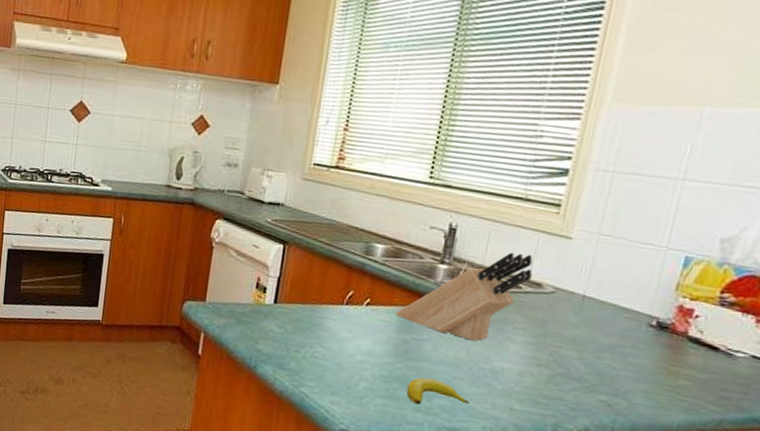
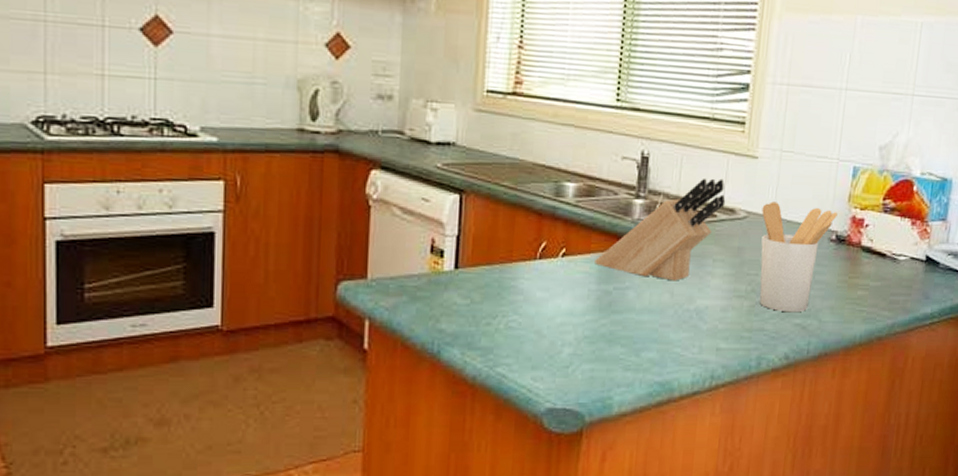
banana: present [406,377,470,405] -> none [614,330,678,363]
utensil holder: none [561,281,661,390] -> present [759,201,838,313]

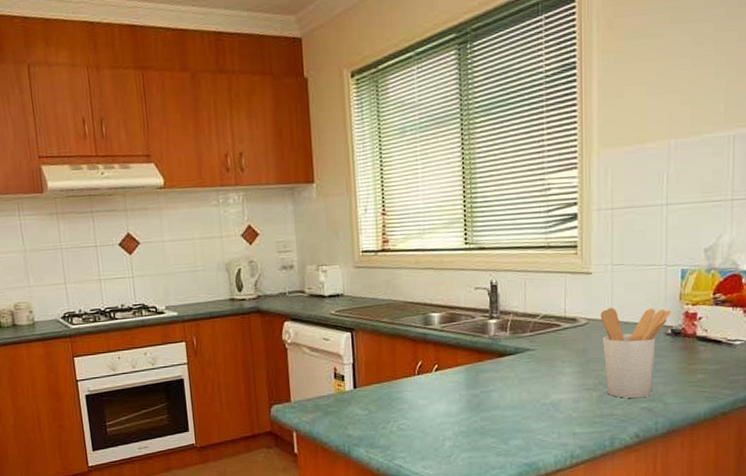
knife block: present [595,178,726,281] -> none [462,294,567,382]

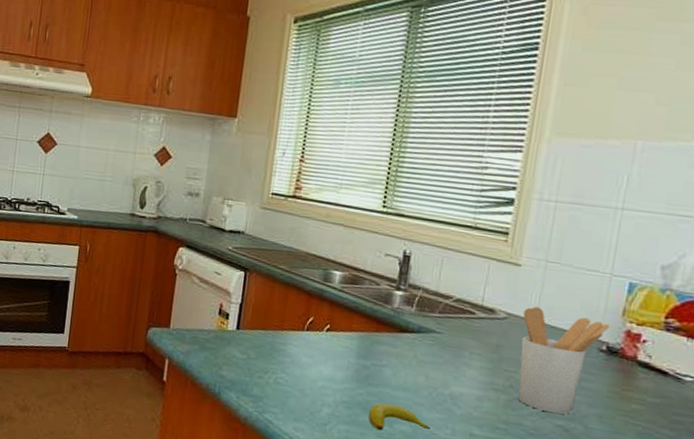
banana: none [486,423,539,450] -> present [368,403,430,431]

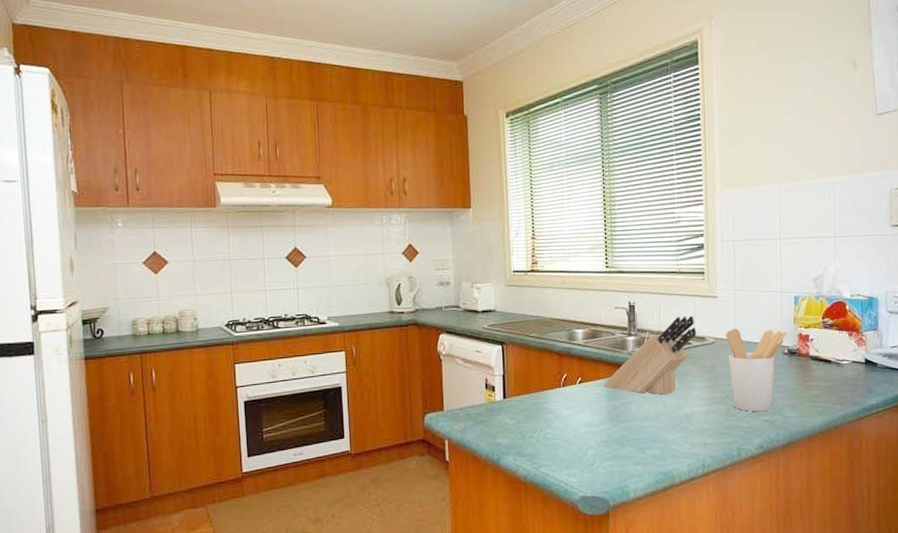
knife block: none [355,278,486,367] -> present [603,315,697,395]
banana: present [368,403,430,431] -> none [625,433,674,459]

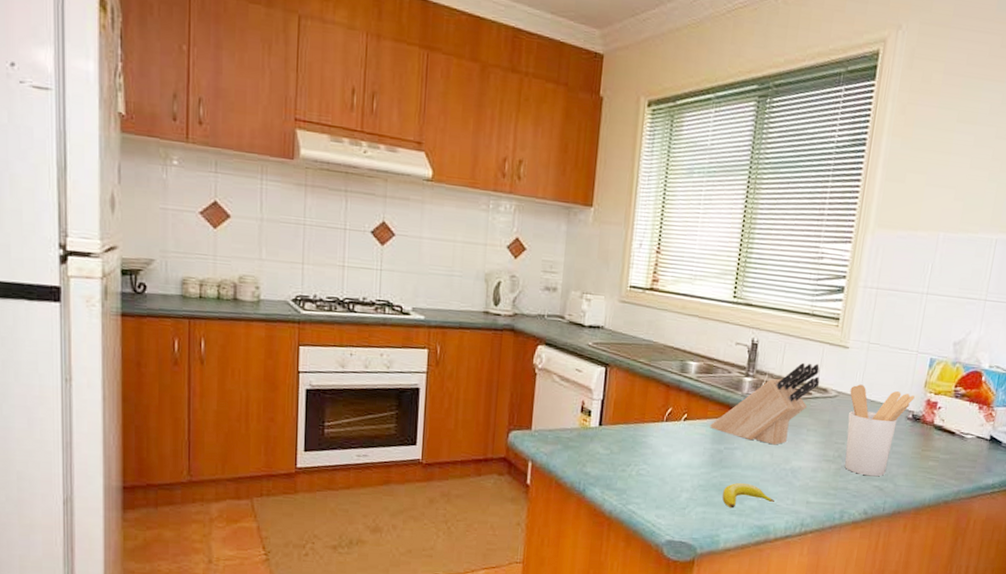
banana: none [625,433,674,459] -> present [722,482,775,509]

